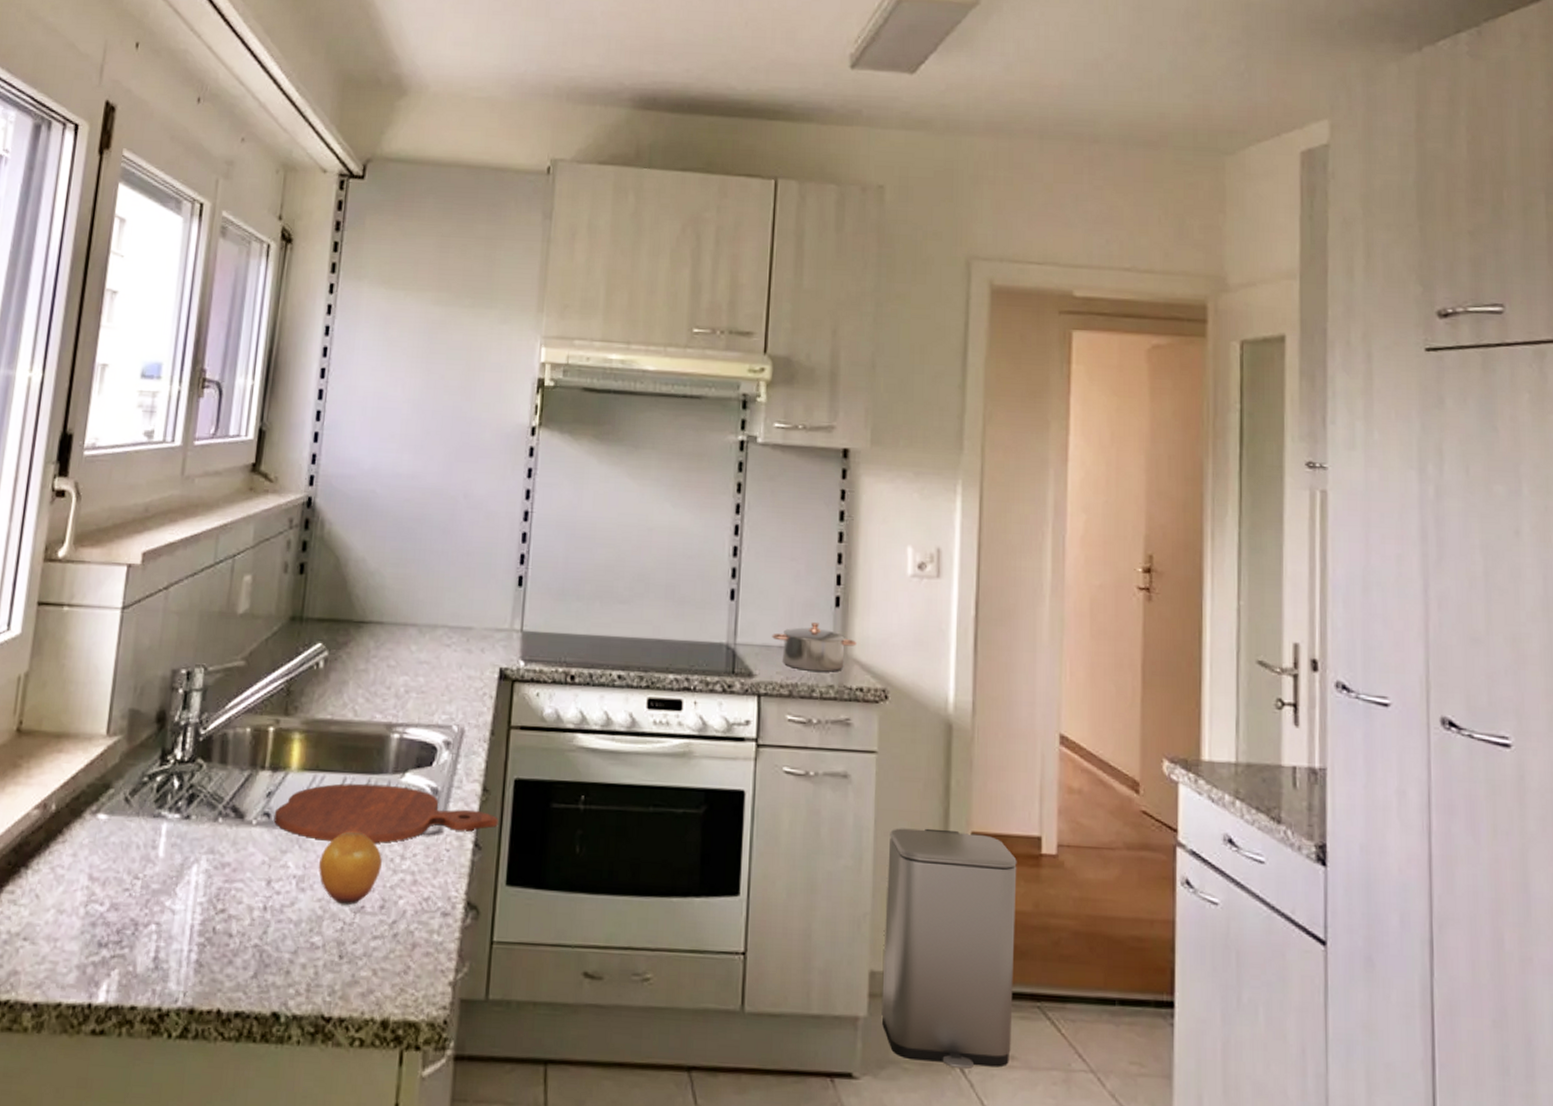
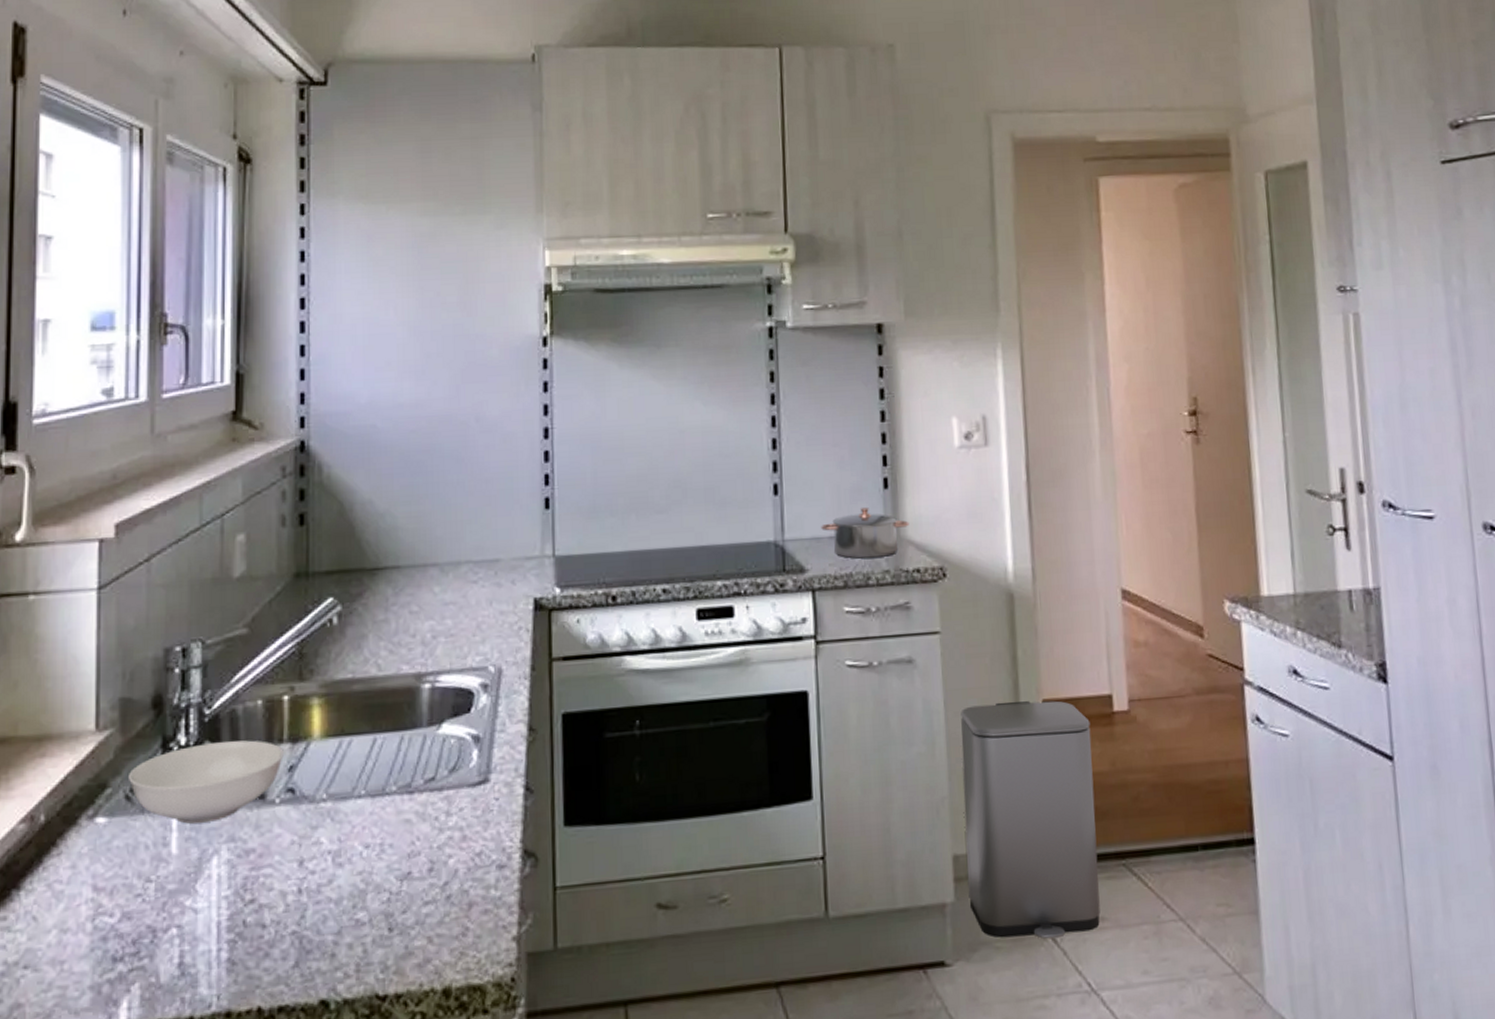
bowl: none [128,760,266,833] -> present [127,740,285,824]
cutting board: present [273,783,499,843] -> none [299,738,549,809]
fruit: present [319,831,382,905] -> none [356,794,426,874]

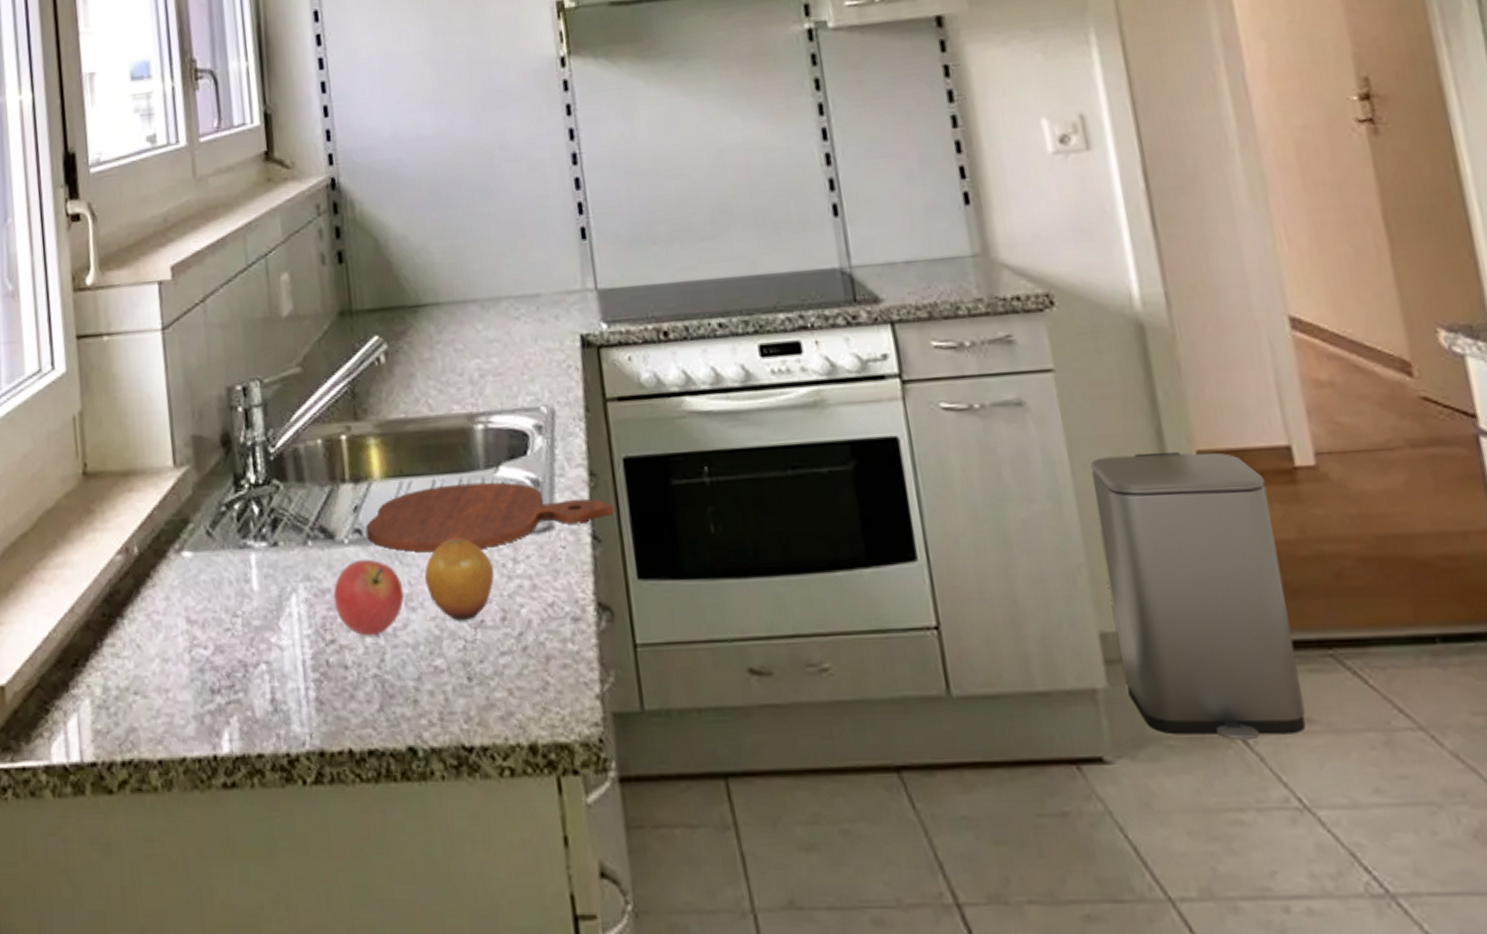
bowl: present [127,740,285,824] -> none [206,479,349,561]
fruit: none [258,817,333,894] -> present [333,559,405,636]
cutting board: none [299,738,549,809] -> present [365,482,615,553]
fruit: none [356,794,426,874] -> present [424,538,494,620]
cooking pot: present [821,506,909,559] -> none [893,226,1001,286]

